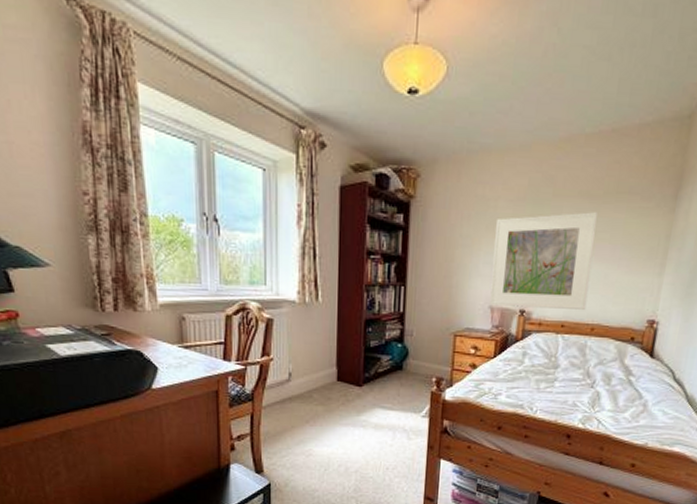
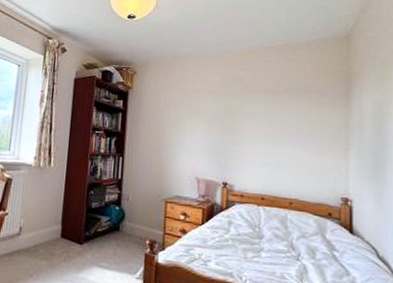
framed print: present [489,212,597,311] -> none [196,104,283,186]

